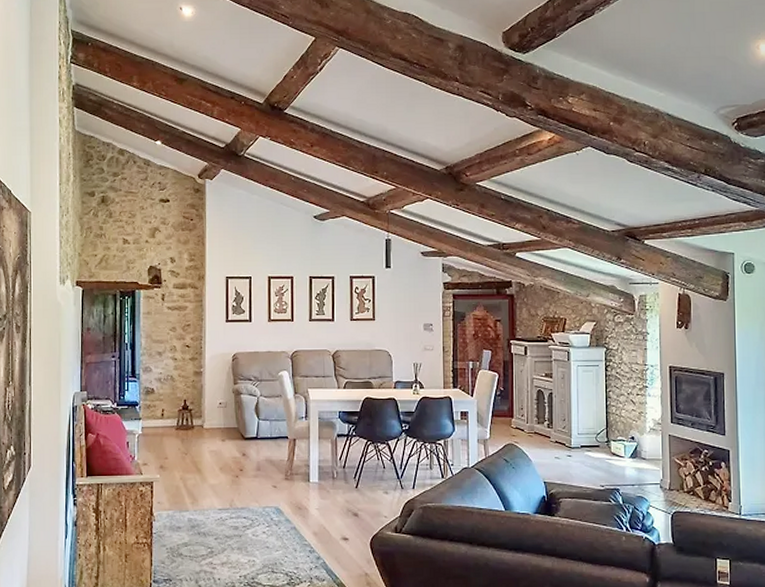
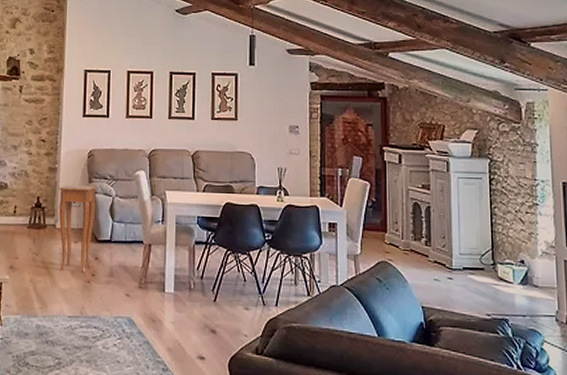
side table: none [205,387,242,469] -> present [58,185,97,273]

